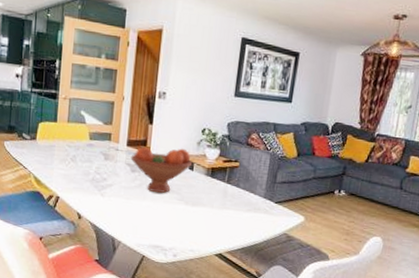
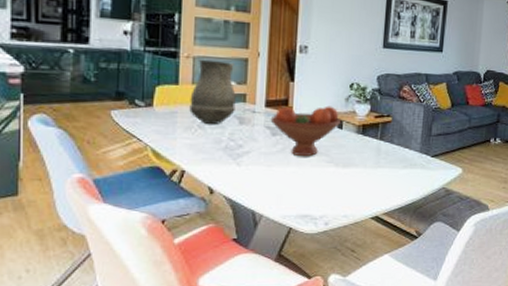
vase: none [64,100,103,159] -> present [189,59,236,124]

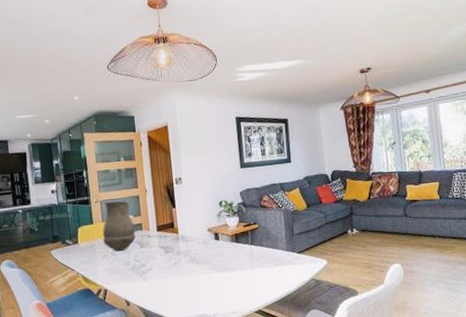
fruit bowl: present [270,106,342,157] -> none [162,222,218,268]

